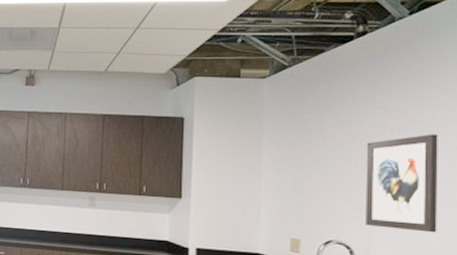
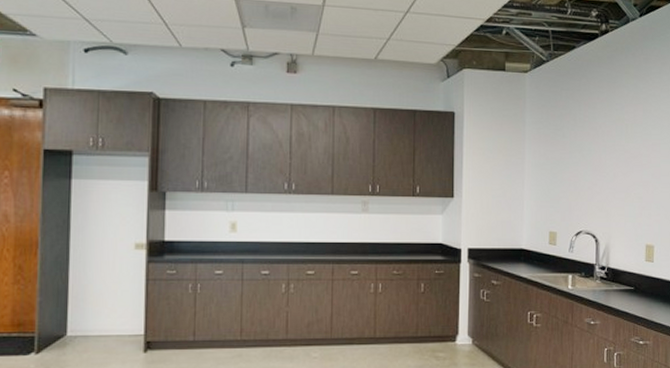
wall art: present [366,134,438,233] -> none [607,128,659,218]

